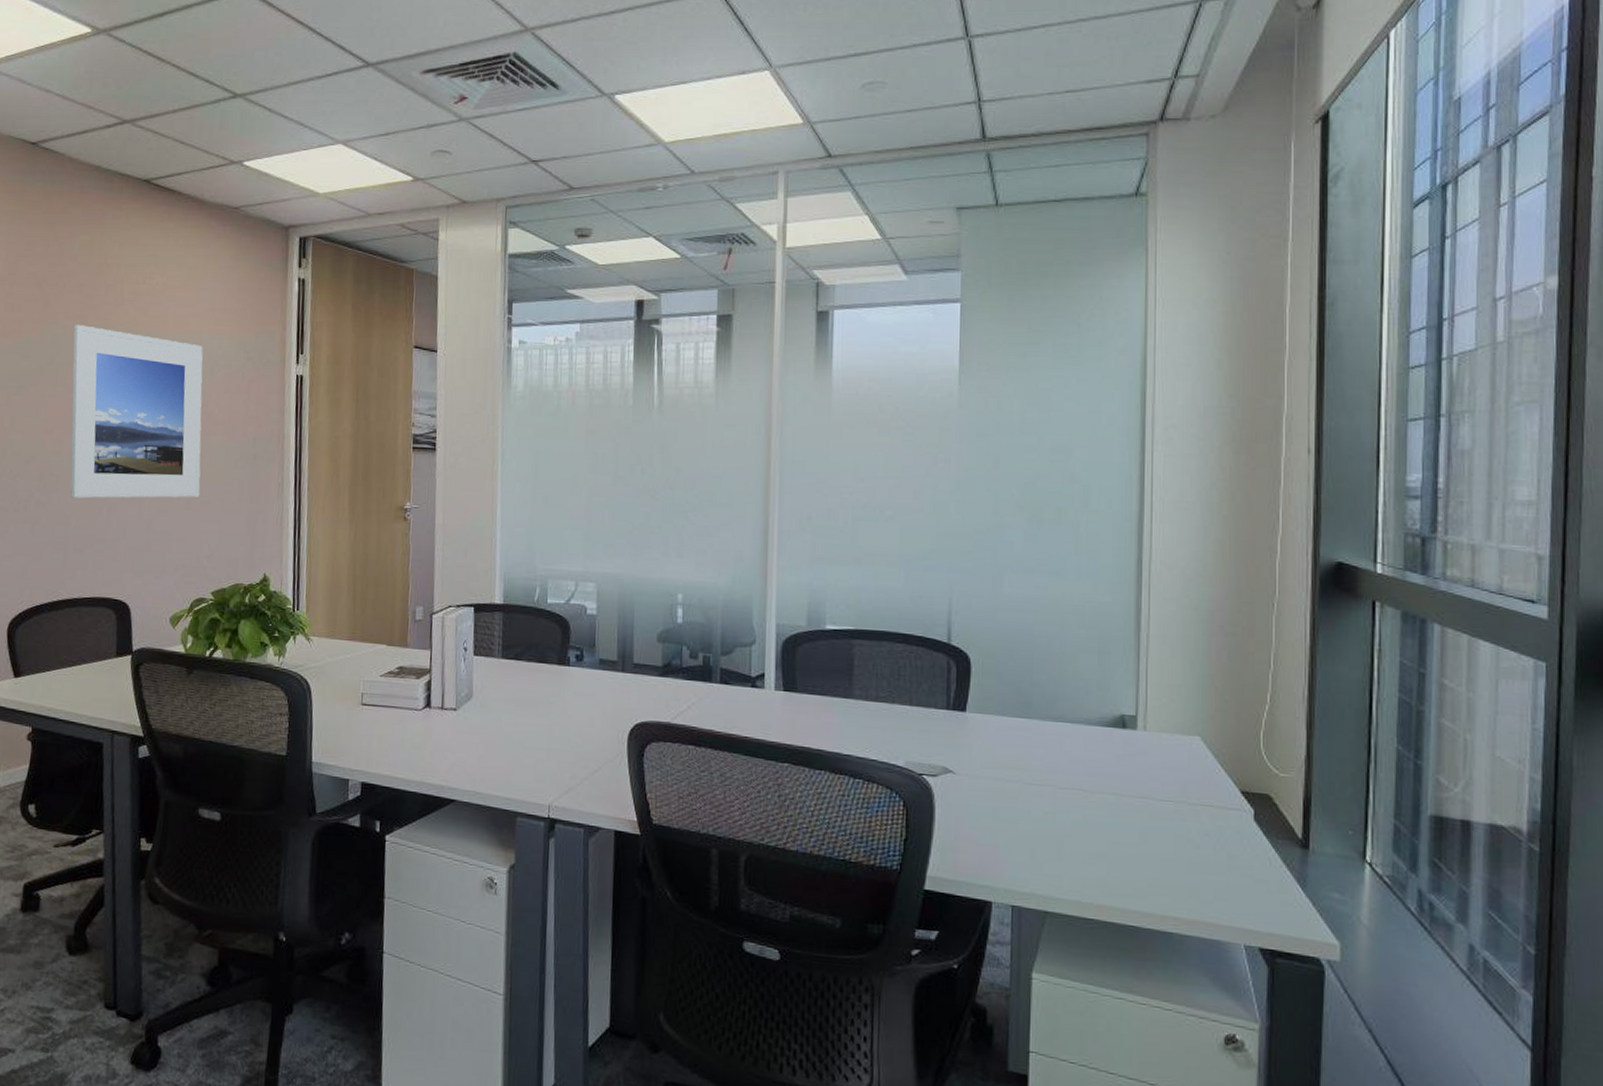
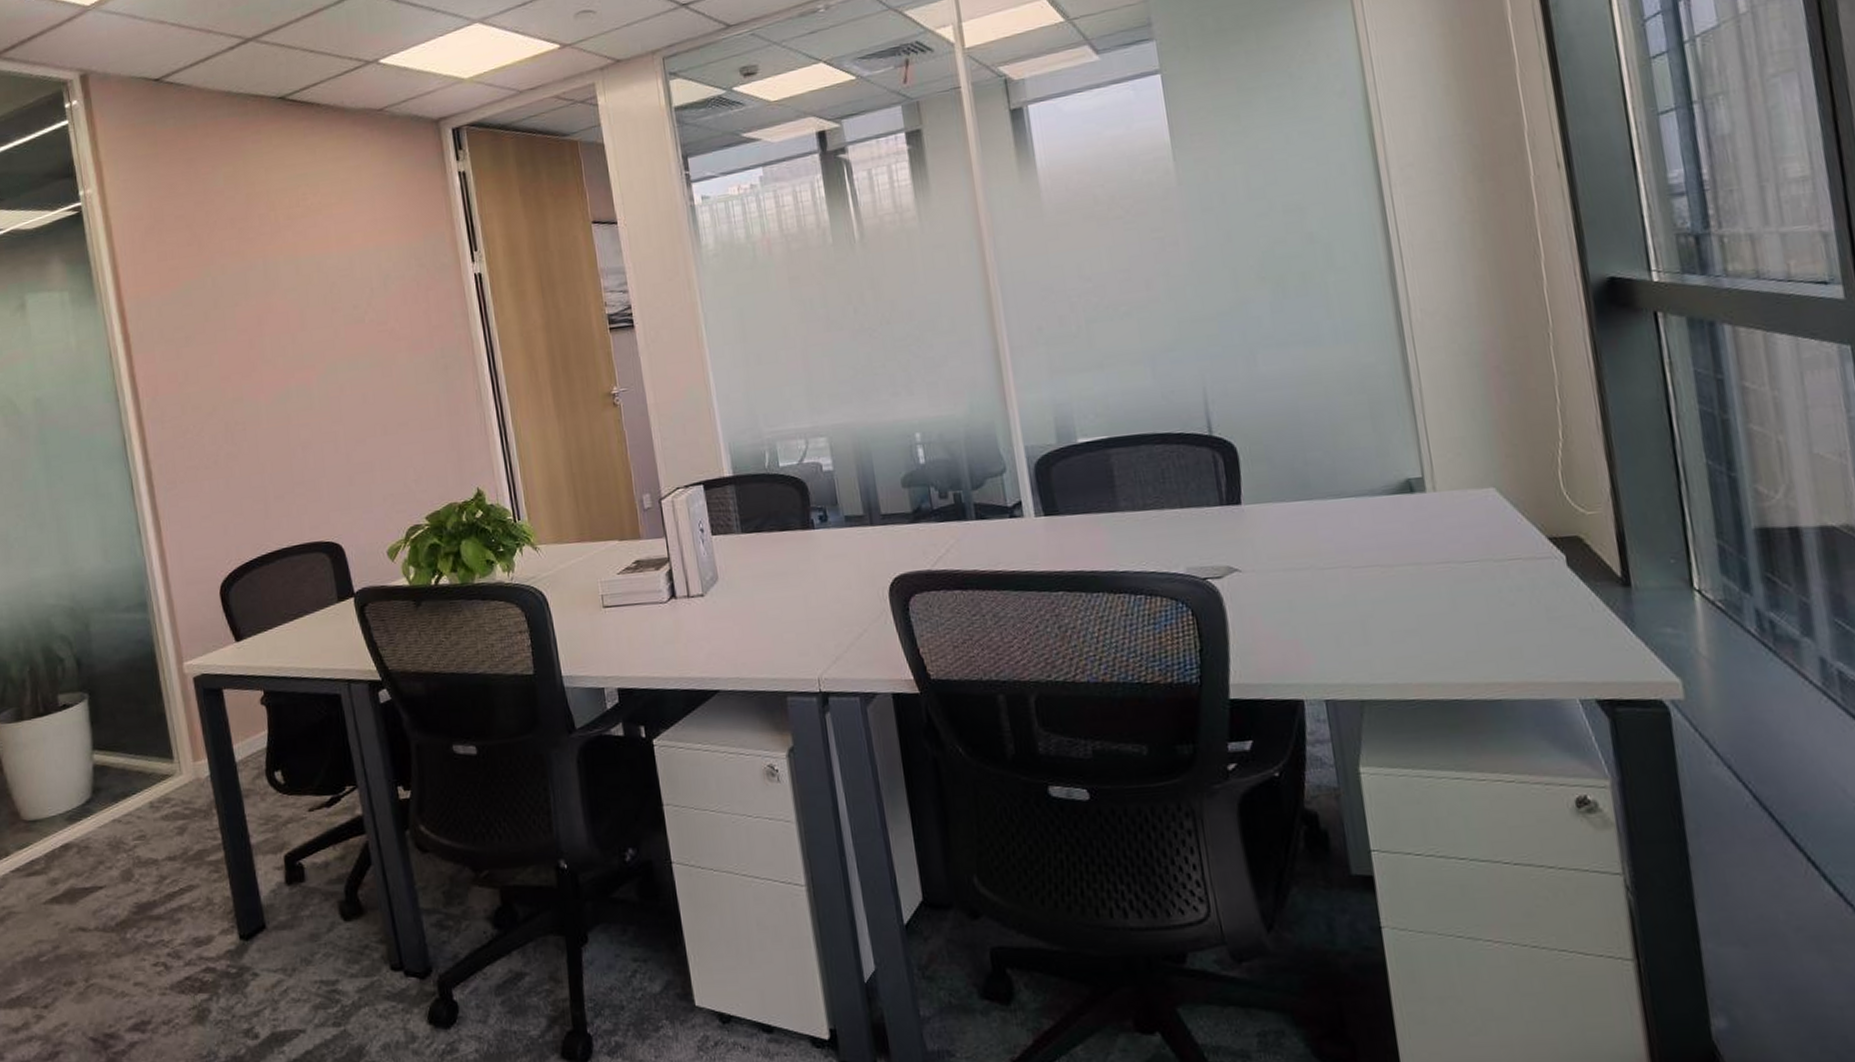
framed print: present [70,325,203,499] -> none [232,260,396,444]

